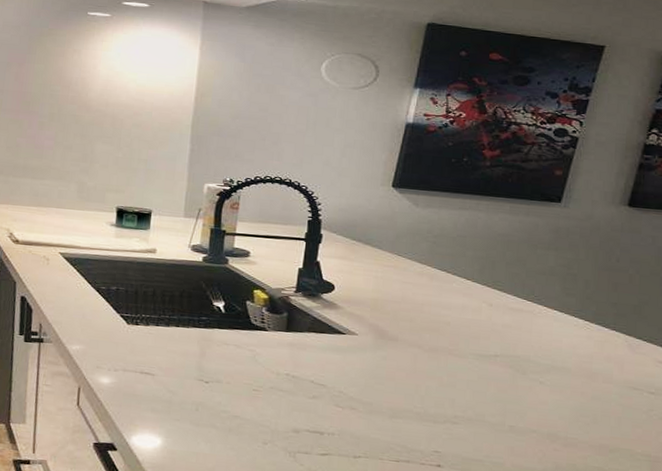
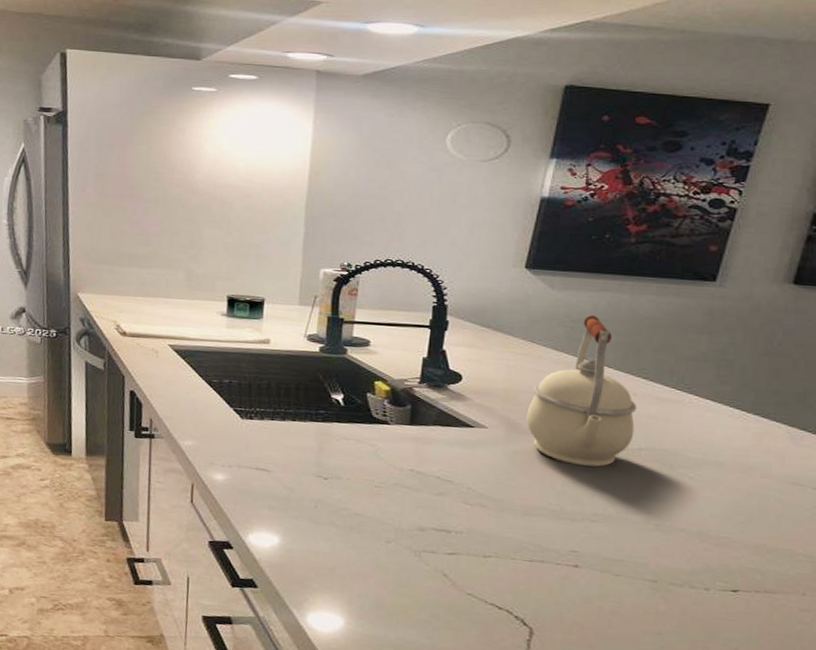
kettle: none [393,231,493,372] -> present [526,315,638,467]

